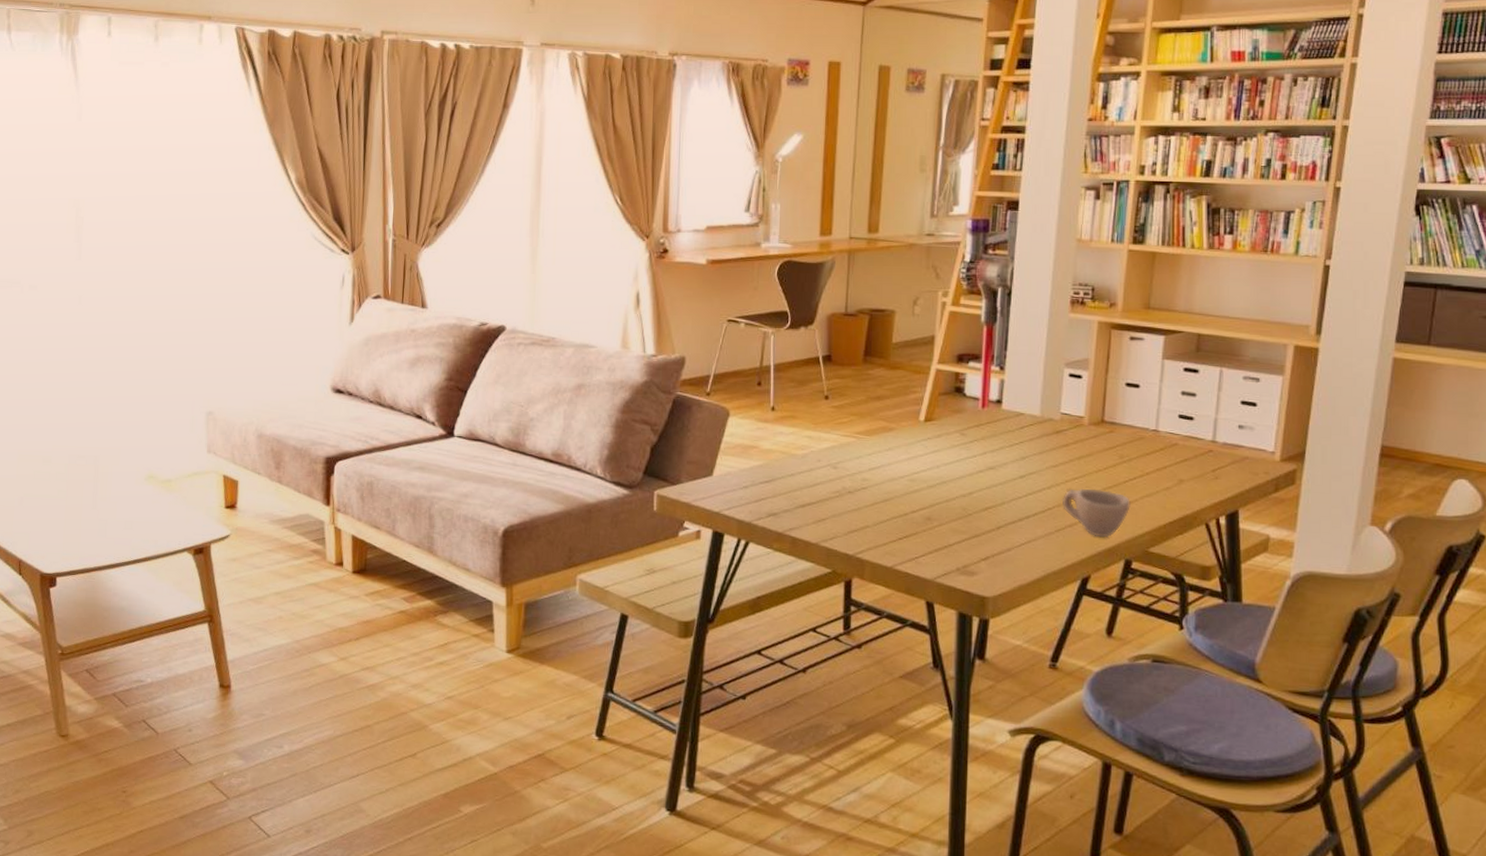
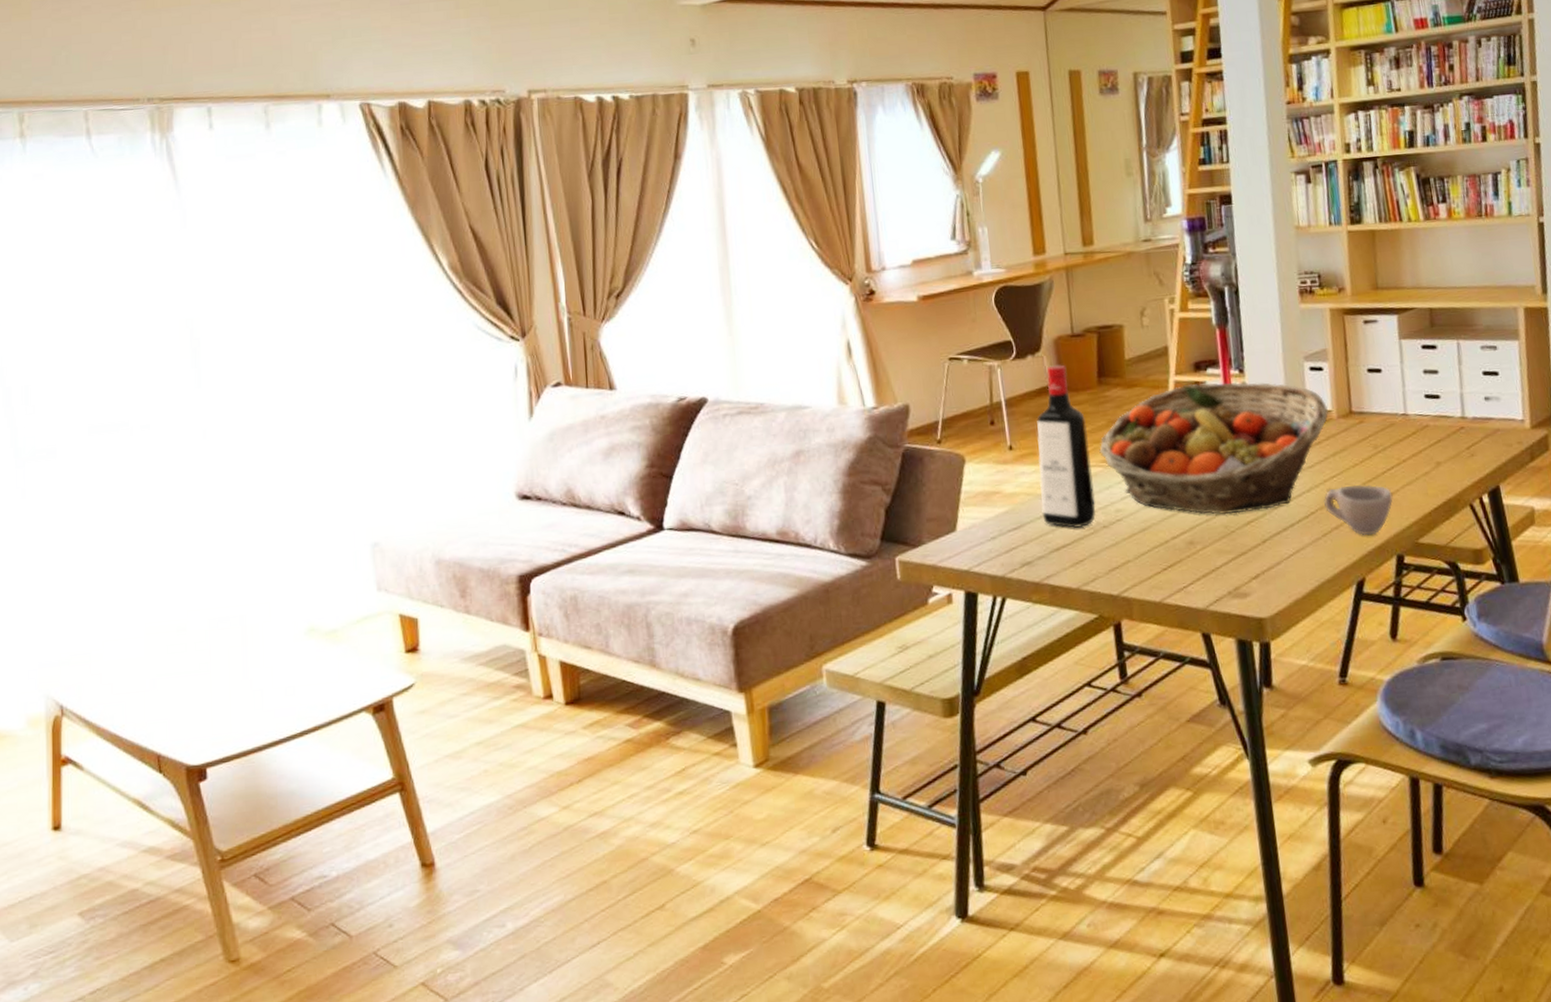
liquor bottle: none [793,339,846,490] -> present [1037,364,1097,528]
fruit basket: none [855,373,1080,499] -> present [1099,381,1328,515]

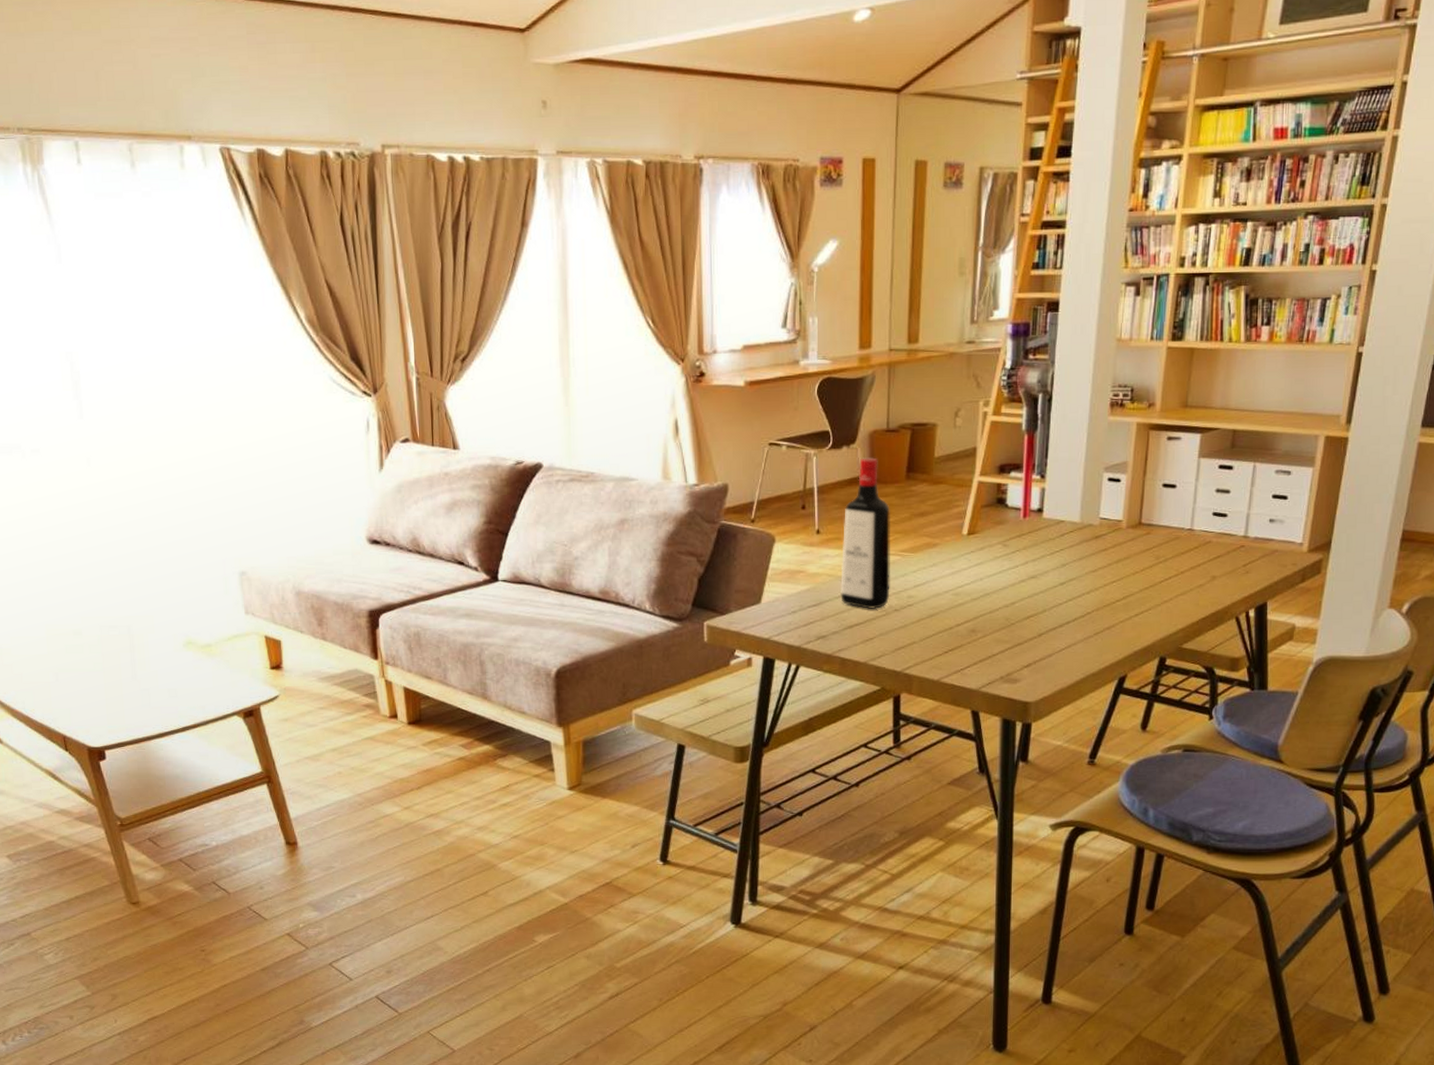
fruit basket: present [1099,381,1328,515] -> none [900,485,1119,608]
cup: present [1324,484,1393,536] -> none [1101,591,1166,638]

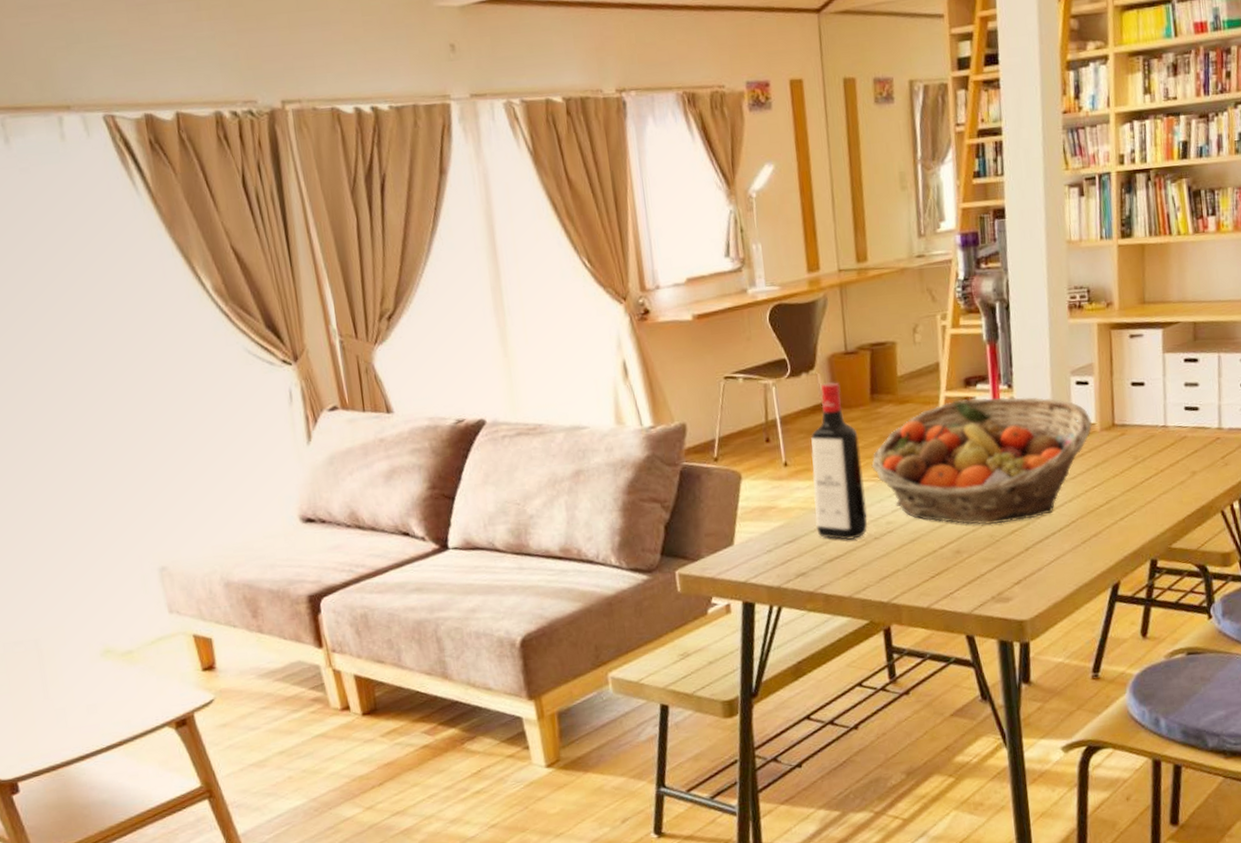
fruit basket: none [900,485,1119,608] -> present [871,396,1092,525]

